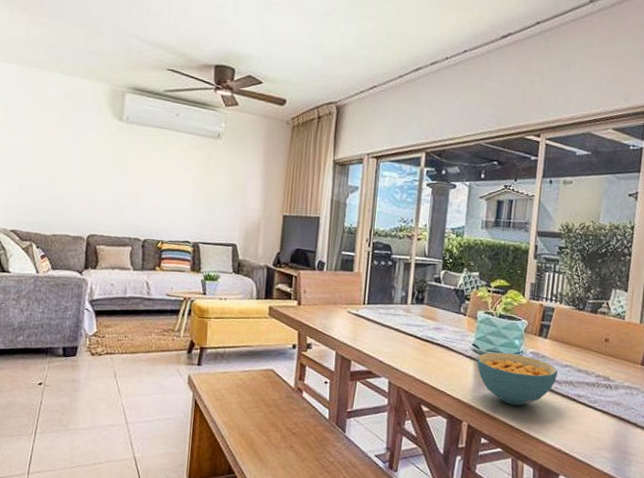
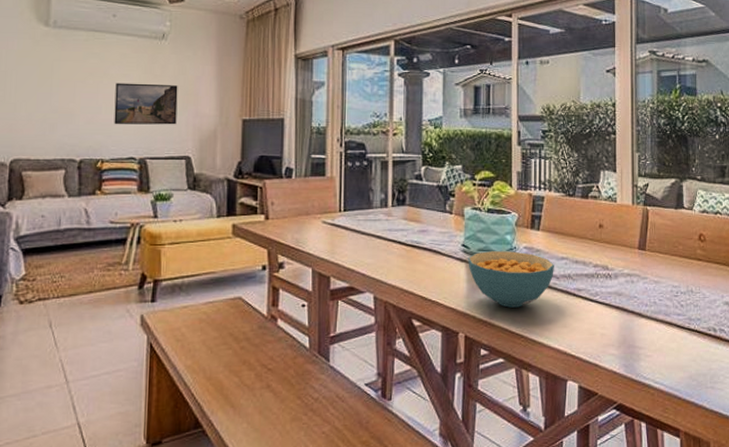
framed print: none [173,174,229,216] -> present [114,82,178,125]

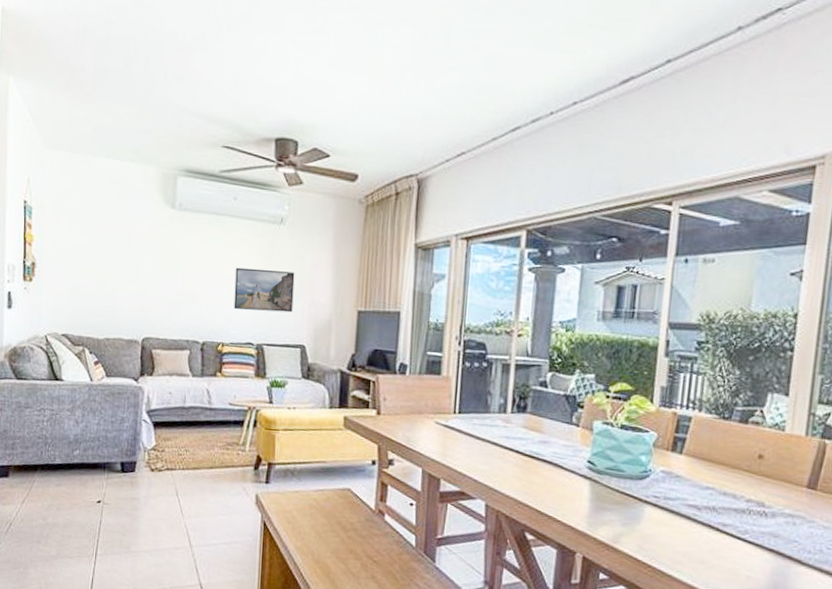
cereal bowl: present [468,251,554,308] -> none [592,470,696,535]

